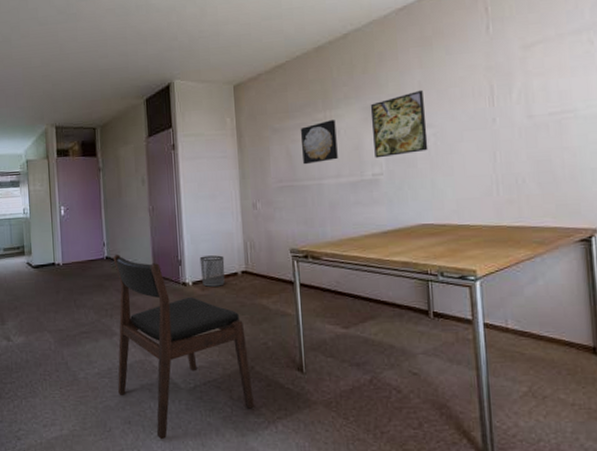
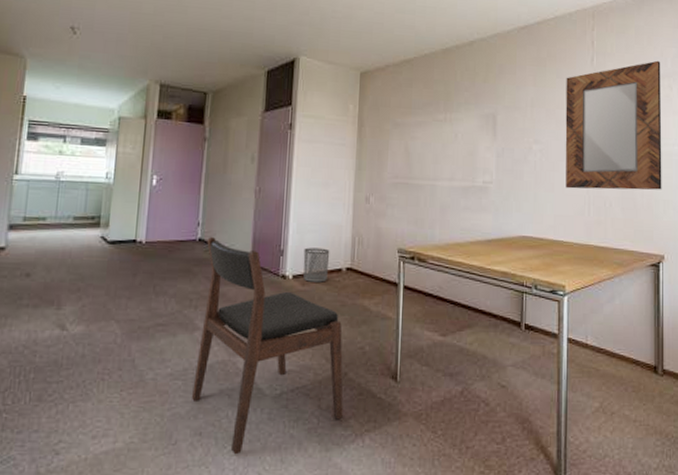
wall art: present [300,120,338,165] -> none [420,122,454,164]
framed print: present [370,89,428,158] -> none [487,106,535,167]
home mirror: none [457,13,588,170] -> present [565,60,662,190]

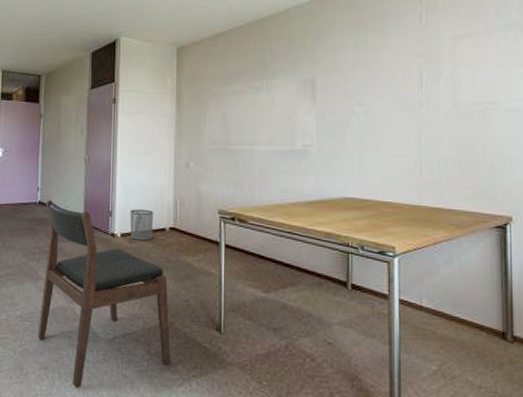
home mirror: present [565,60,662,190] -> none [391,11,508,150]

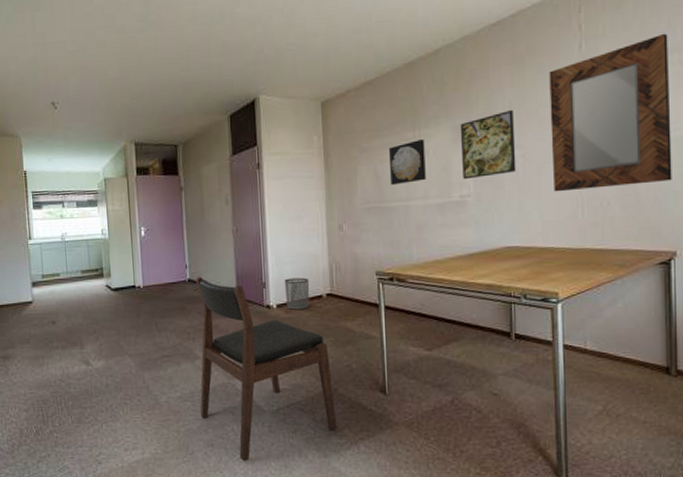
wall art: none [237,89,271,130] -> present [388,139,426,186]
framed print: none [305,69,358,130] -> present [460,109,516,180]
home mirror: none [391,11,508,150] -> present [549,33,672,192]

